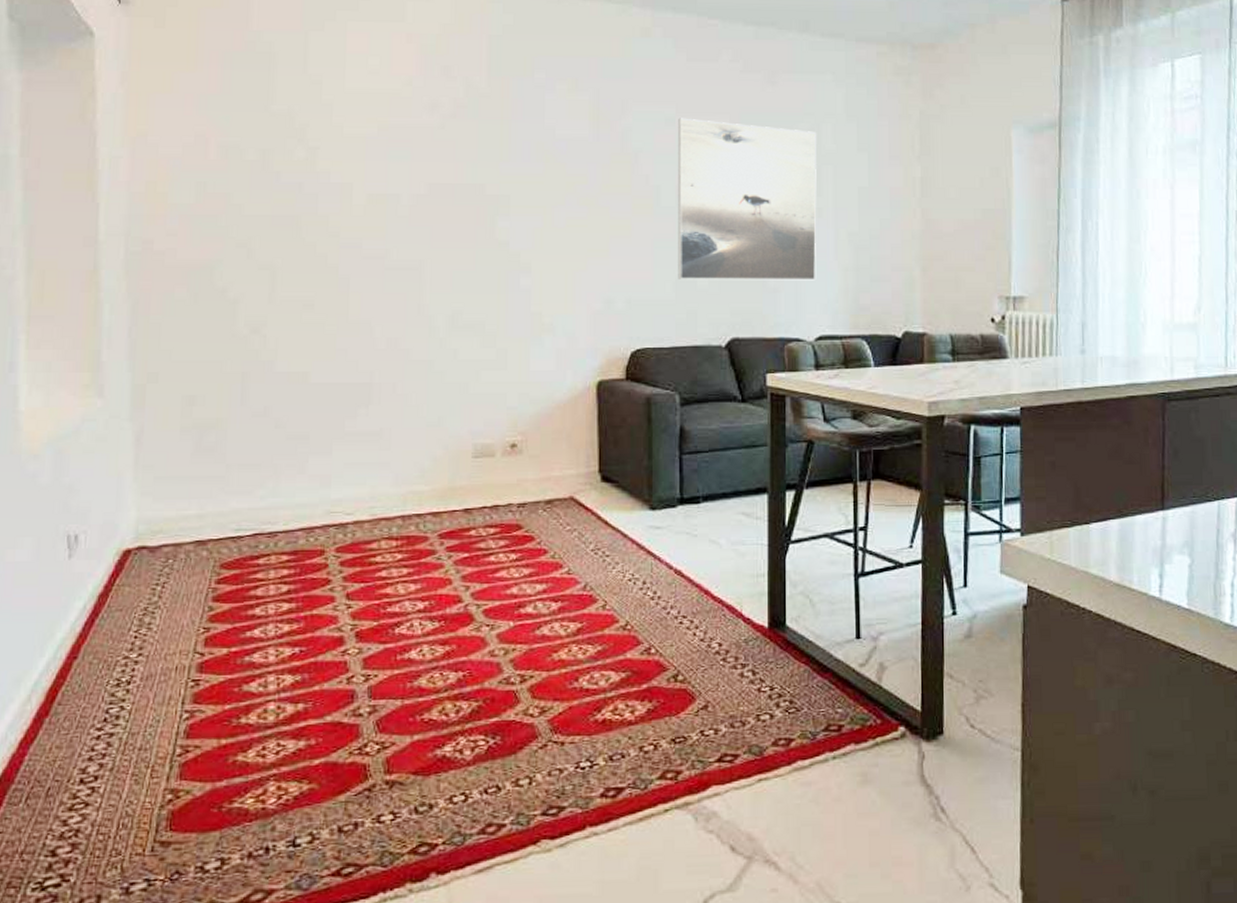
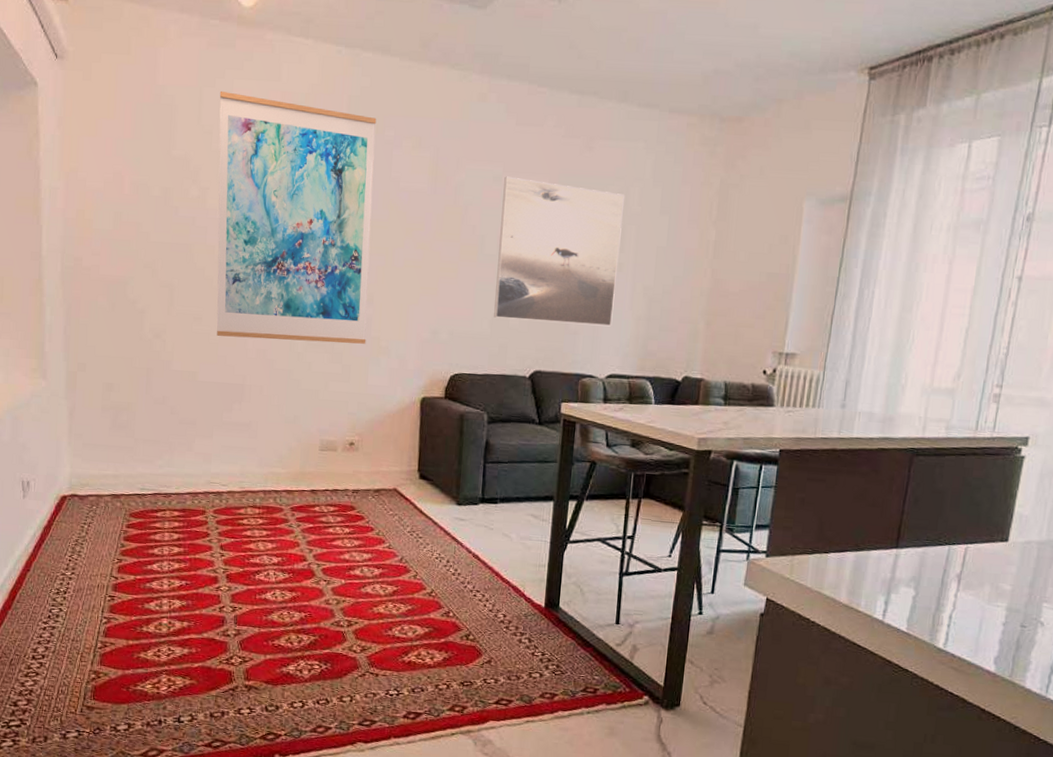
wall art: none [330,34,525,325] -> present [216,90,377,344]

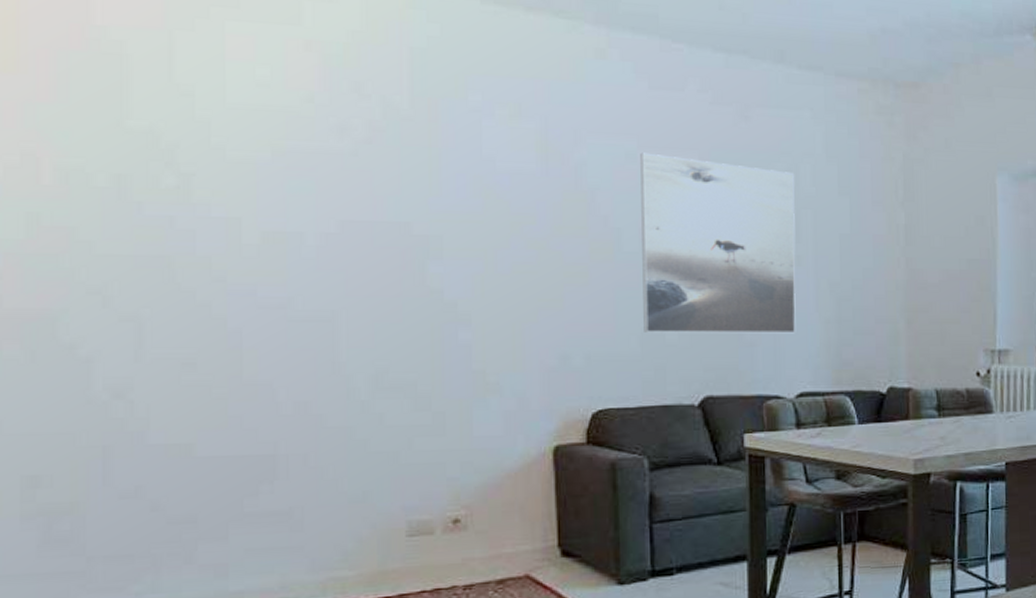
wall art: present [216,90,377,344] -> none [203,36,466,387]

